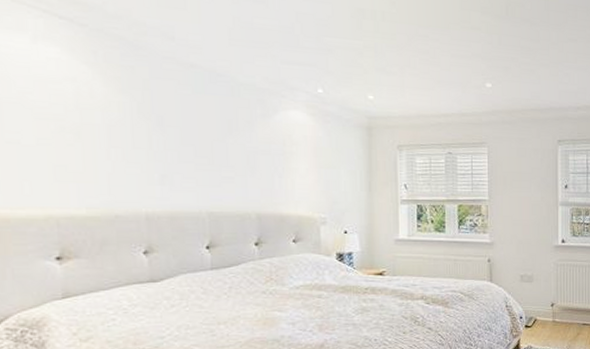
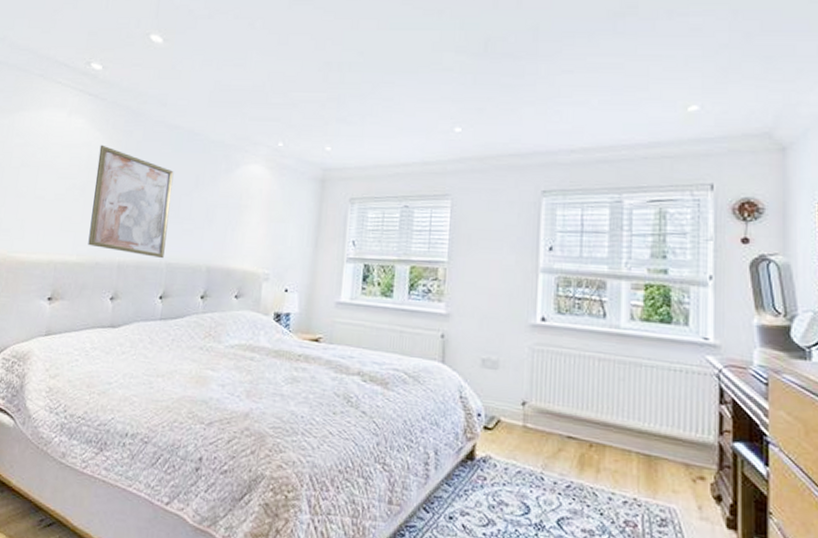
wall art: none [90,80,203,208] -> present [88,144,174,259]

